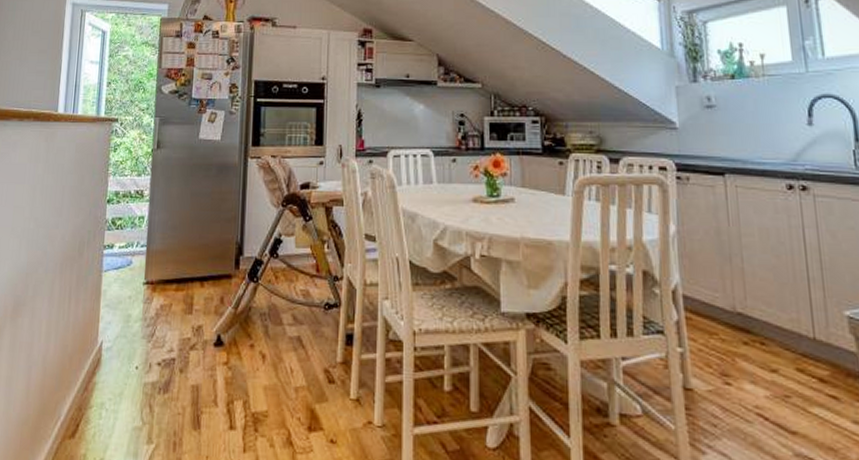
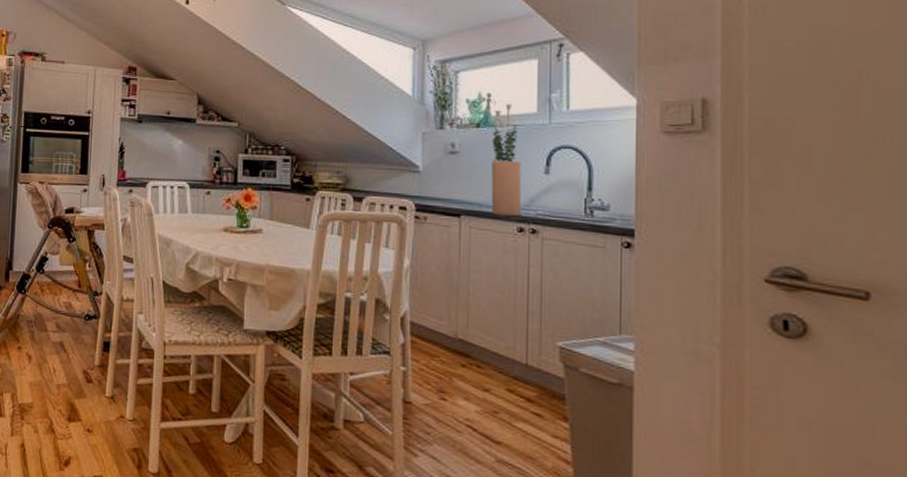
vase: none [748,75,788,173] -> present [491,125,521,217]

